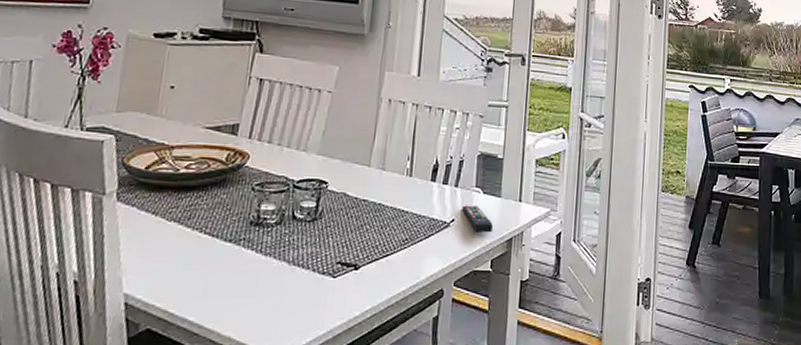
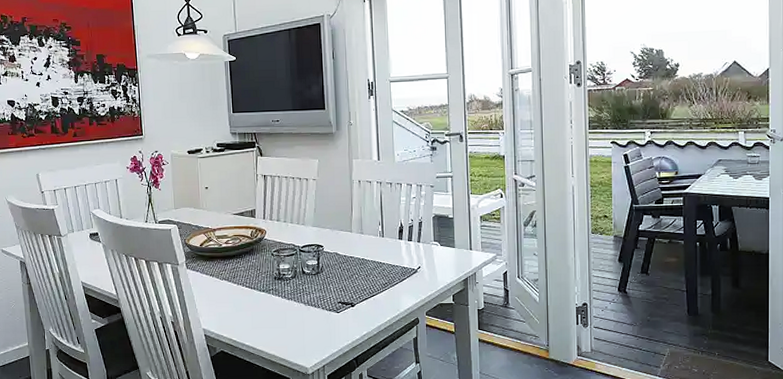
remote control: present [462,205,493,233] -> none [425,255,451,275]

